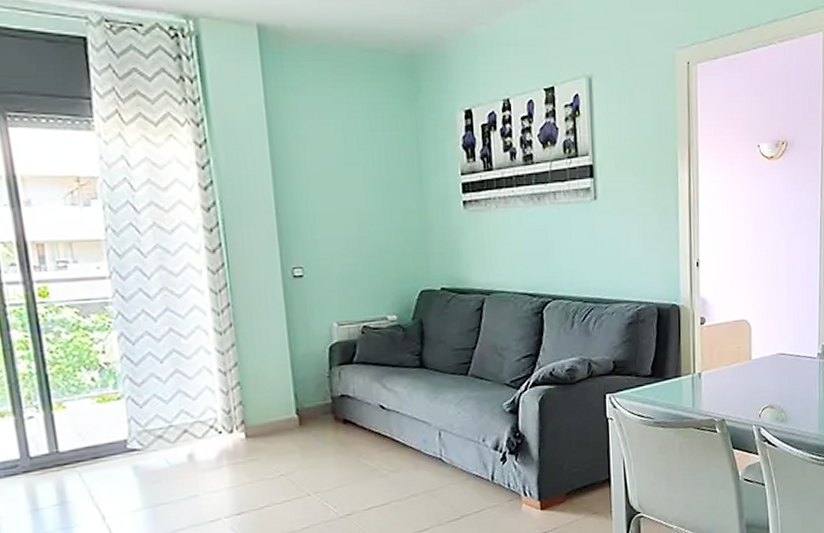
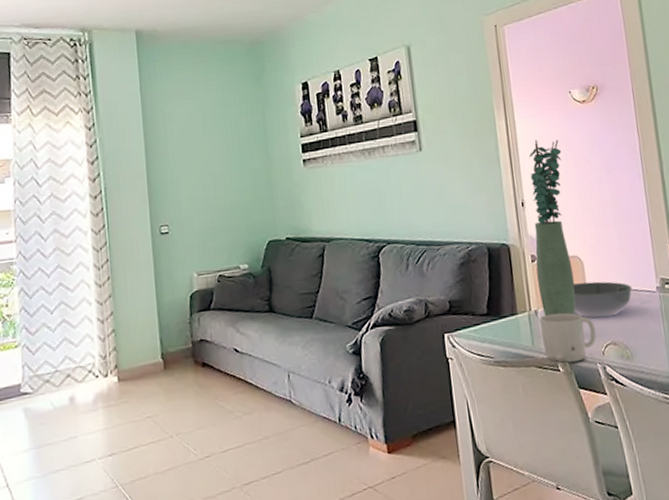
mug: none [702,376,755,425] -> present [539,312,596,364]
vase: none [704,196,743,379] -> present [528,139,577,316]
bowl: none [737,346,794,383] -> present [573,281,632,319]

